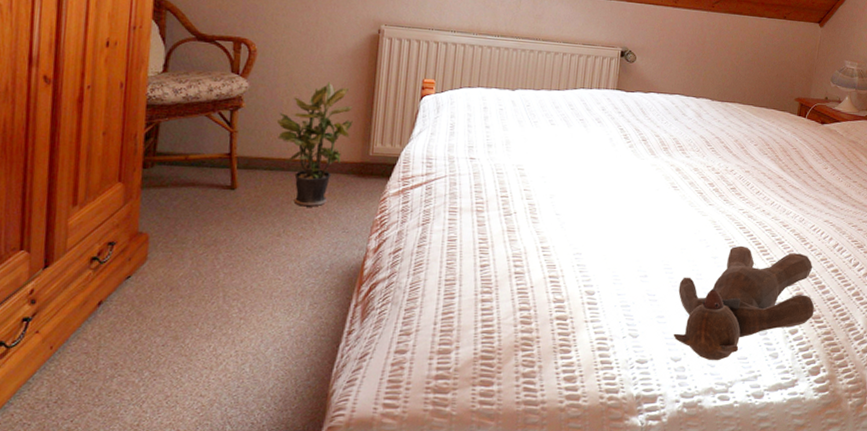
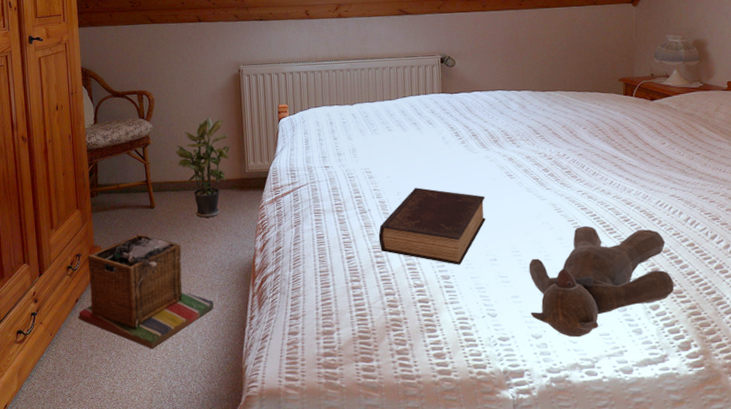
laundry basket: none [99,220,301,369] -> present [79,233,214,349]
book: none [521,191,646,280] -> present [378,187,486,265]

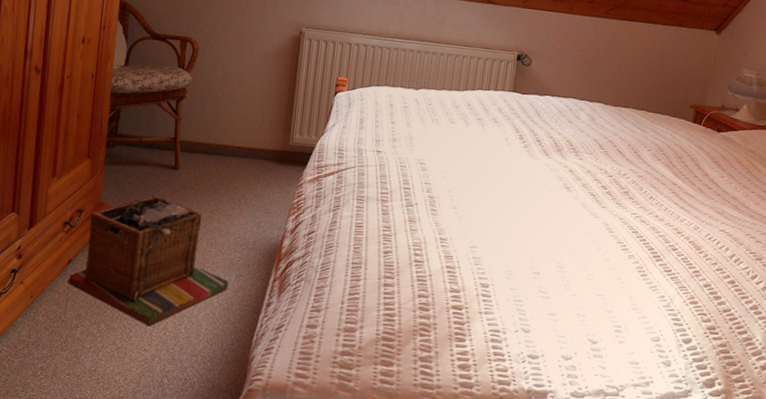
potted plant: present [175,116,230,218] -> none [213,77,276,189]
book: present [378,187,486,265] -> none [421,187,539,274]
teddy bear: present [528,225,675,338] -> none [564,249,710,364]

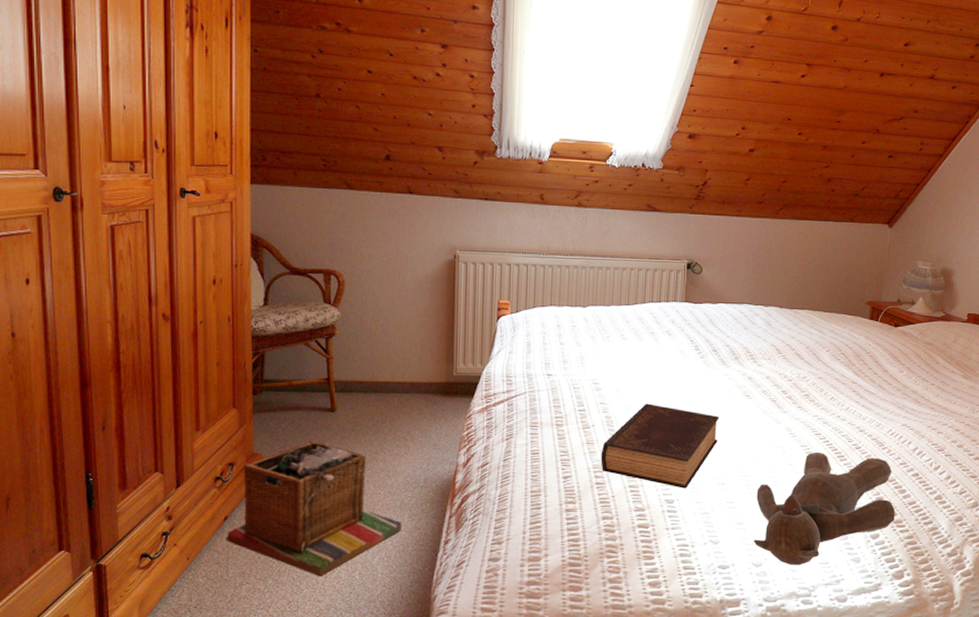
book: none [421,187,539,274] -> present [600,403,720,489]
teddy bear: none [564,249,710,364] -> present [753,452,896,566]

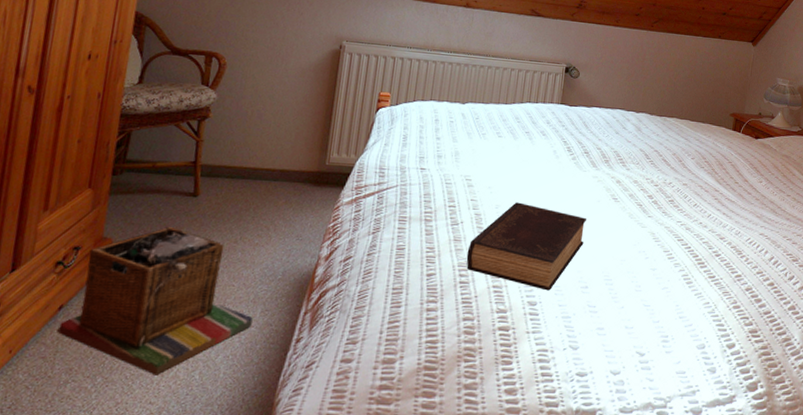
teddy bear: present [753,452,896,566] -> none [612,257,752,375]

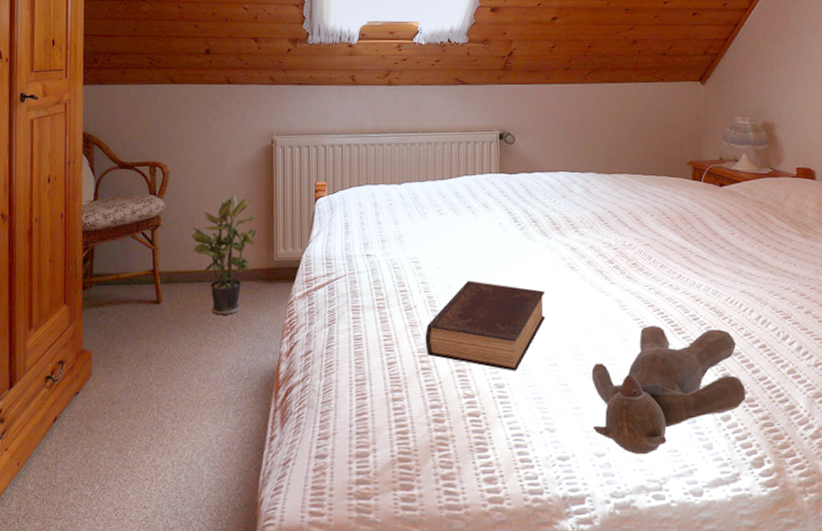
laundry basket: present [58,226,253,375] -> none [56,334,226,480]
potted plant: none [240,94,312,215] -> present [191,194,257,315]
teddy bear: none [612,257,752,375] -> present [591,325,746,455]

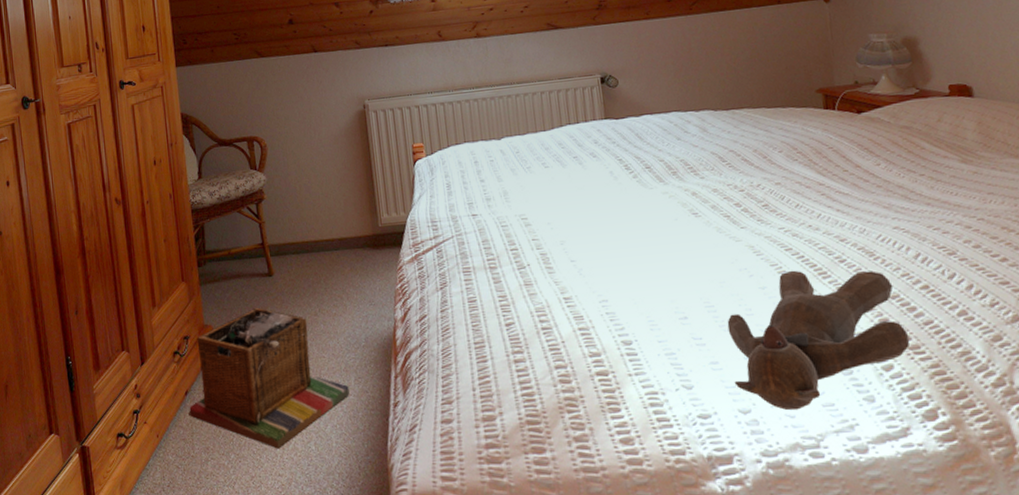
laundry basket: none [56,334,226,480] -> present [189,307,350,449]
potted plant: present [191,194,257,315] -> none [294,162,359,285]
book: present [425,280,545,371] -> none [541,234,670,327]

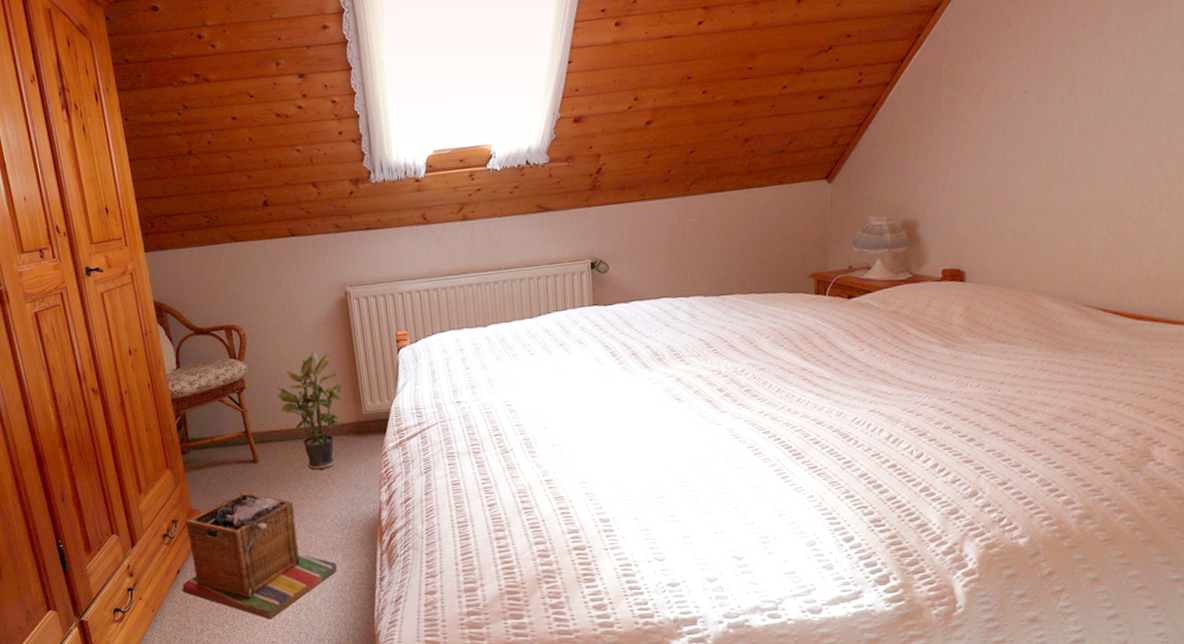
potted plant: none [294,162,359,285] -> present [276,351,342,470]
teddy bear: present [727,270,910,411] -> none [701,451,872,578]

